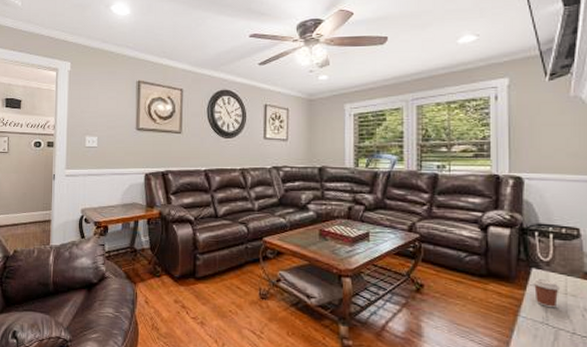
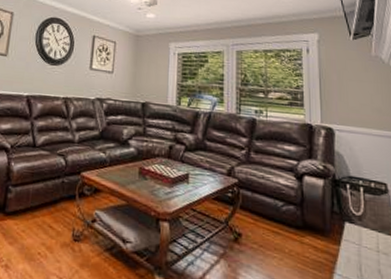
coffee cup: present [533,278,561,308] -> none [346,232,373,267]

